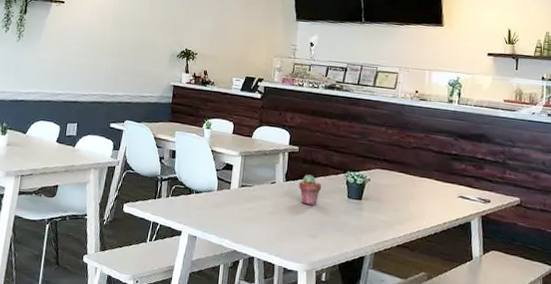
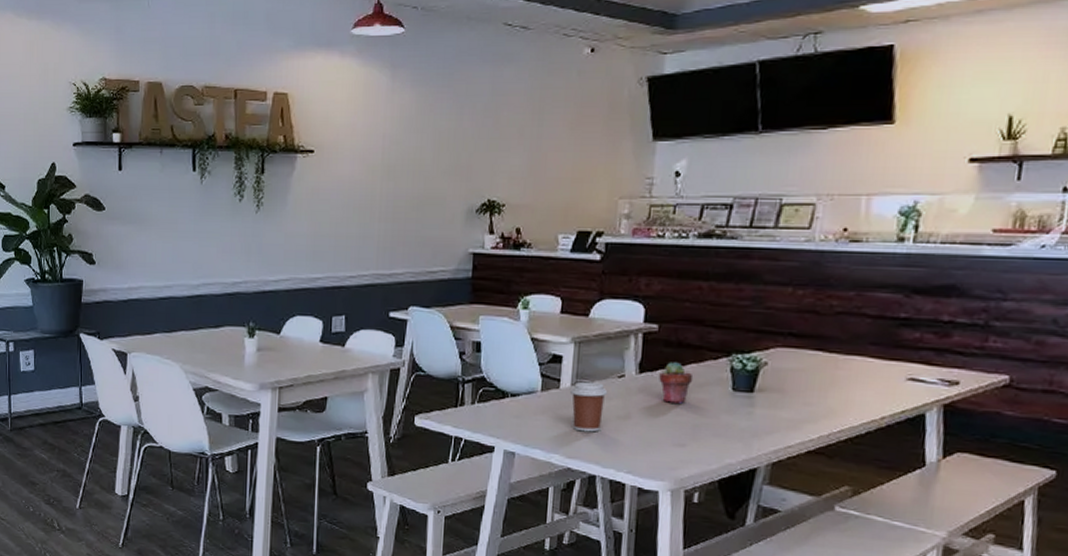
coffee cup: none [238,185,264,224] -> present [570,381,608,432]

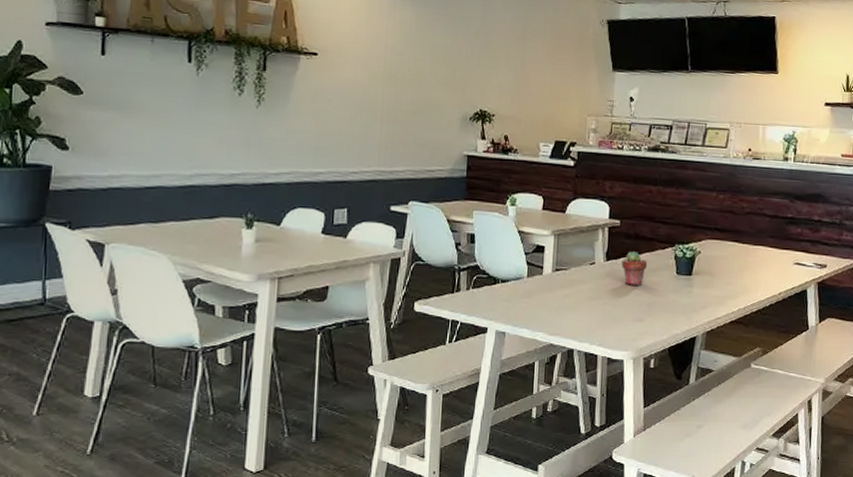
coffee cup: present [570,381,608,432] -> none [551,268,582,312]

